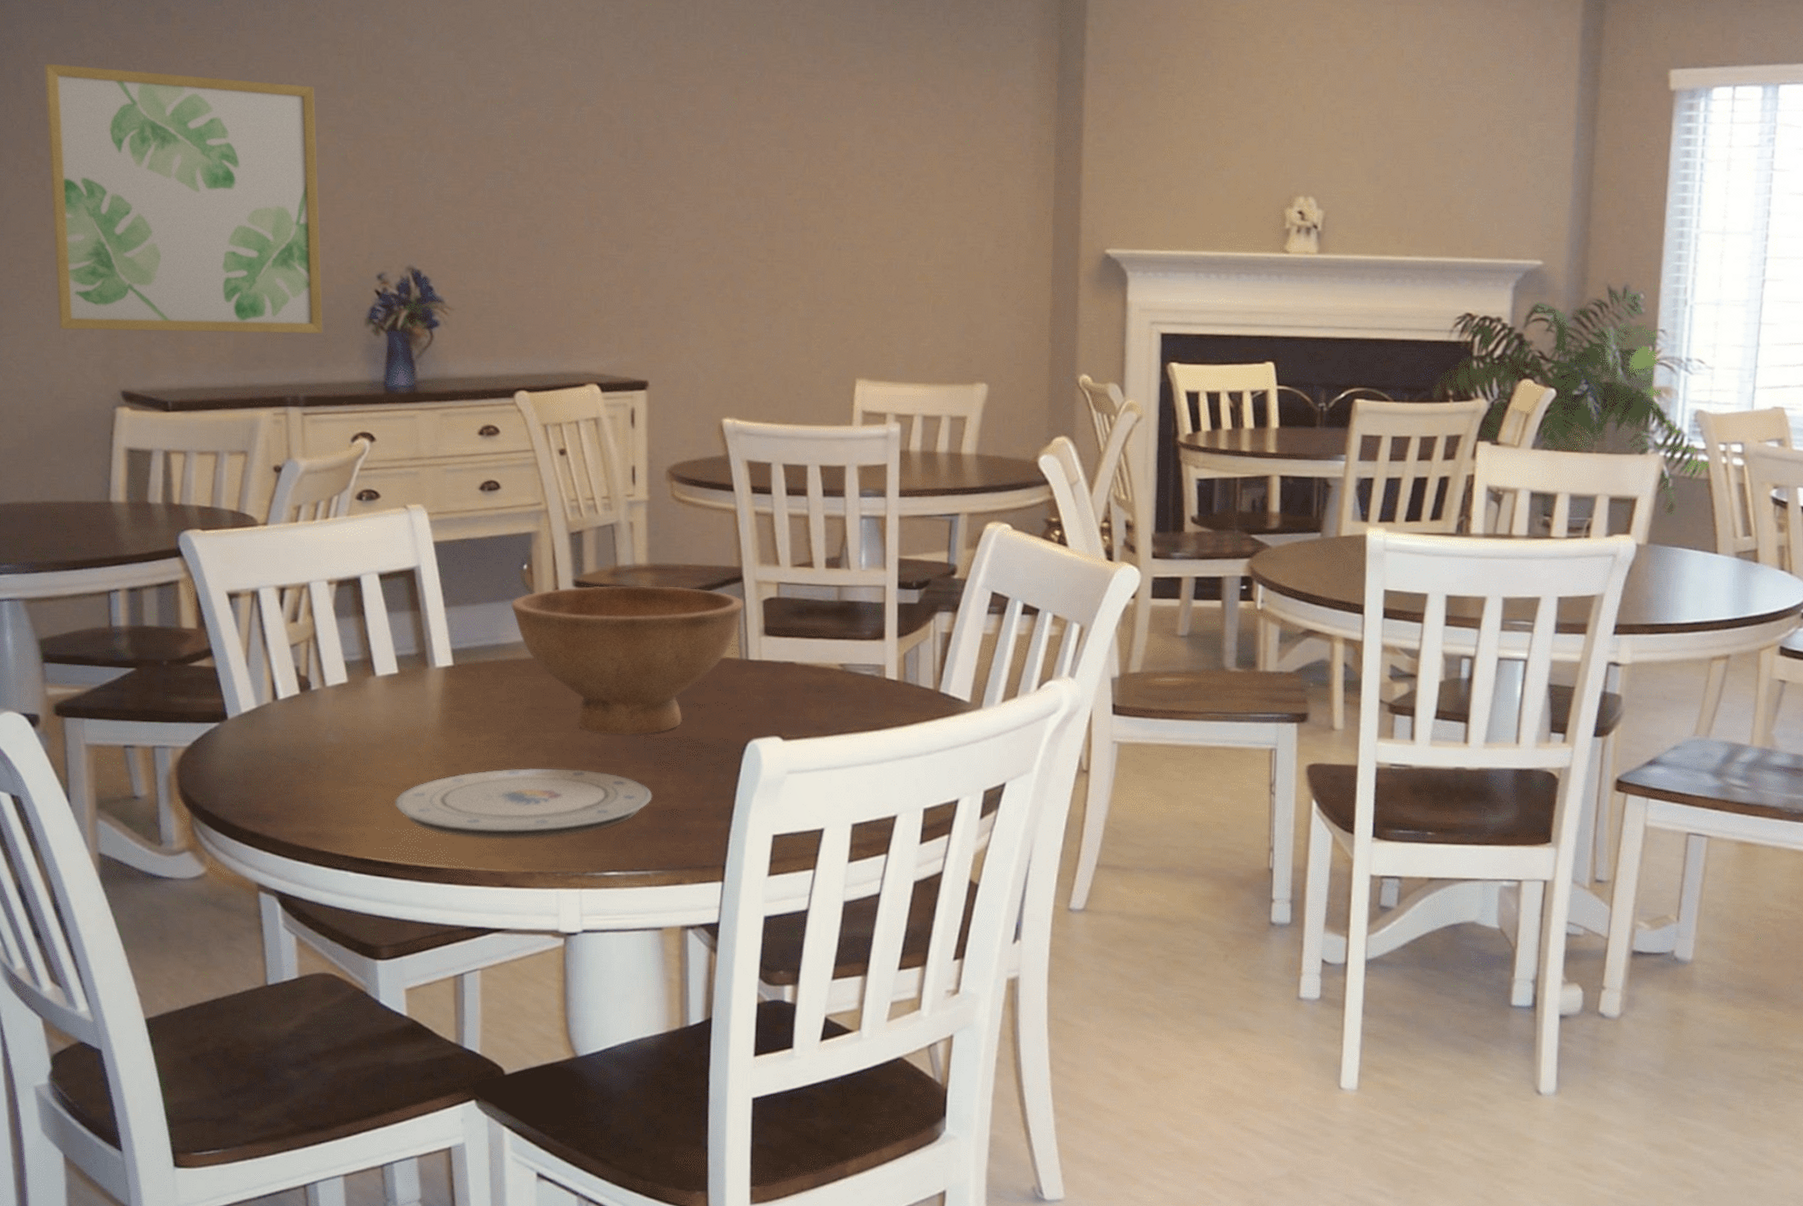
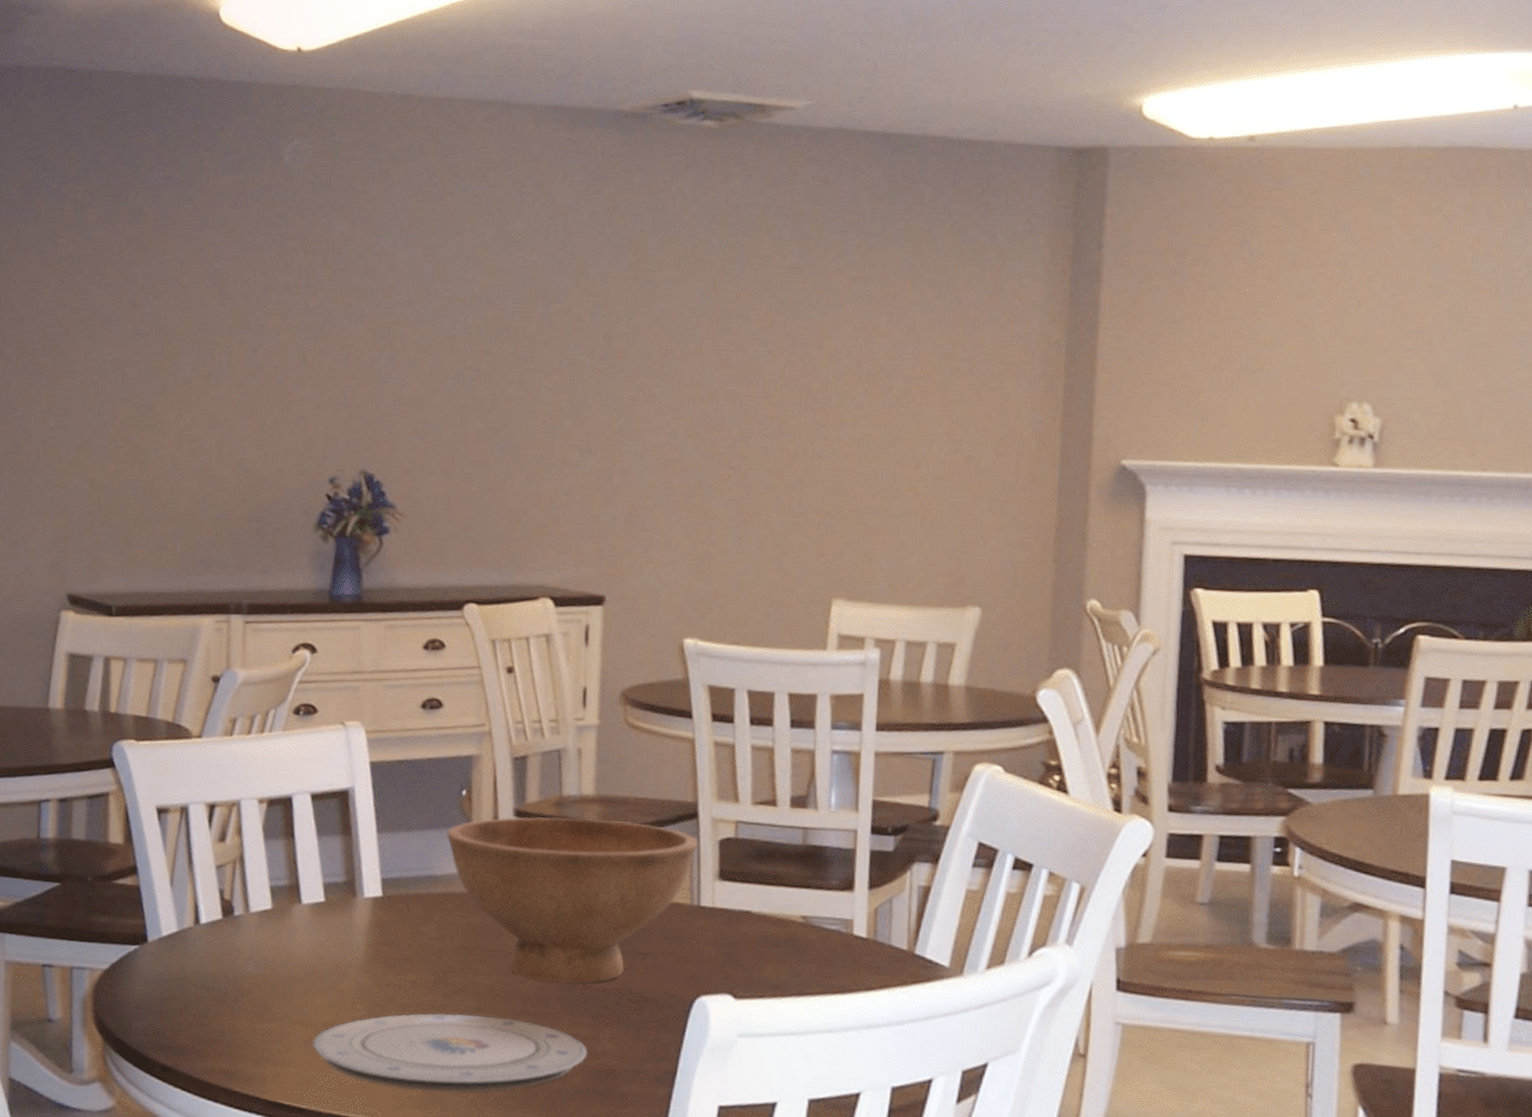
wall art: present [44,63,323,334] -> none [12,263,279,539]

